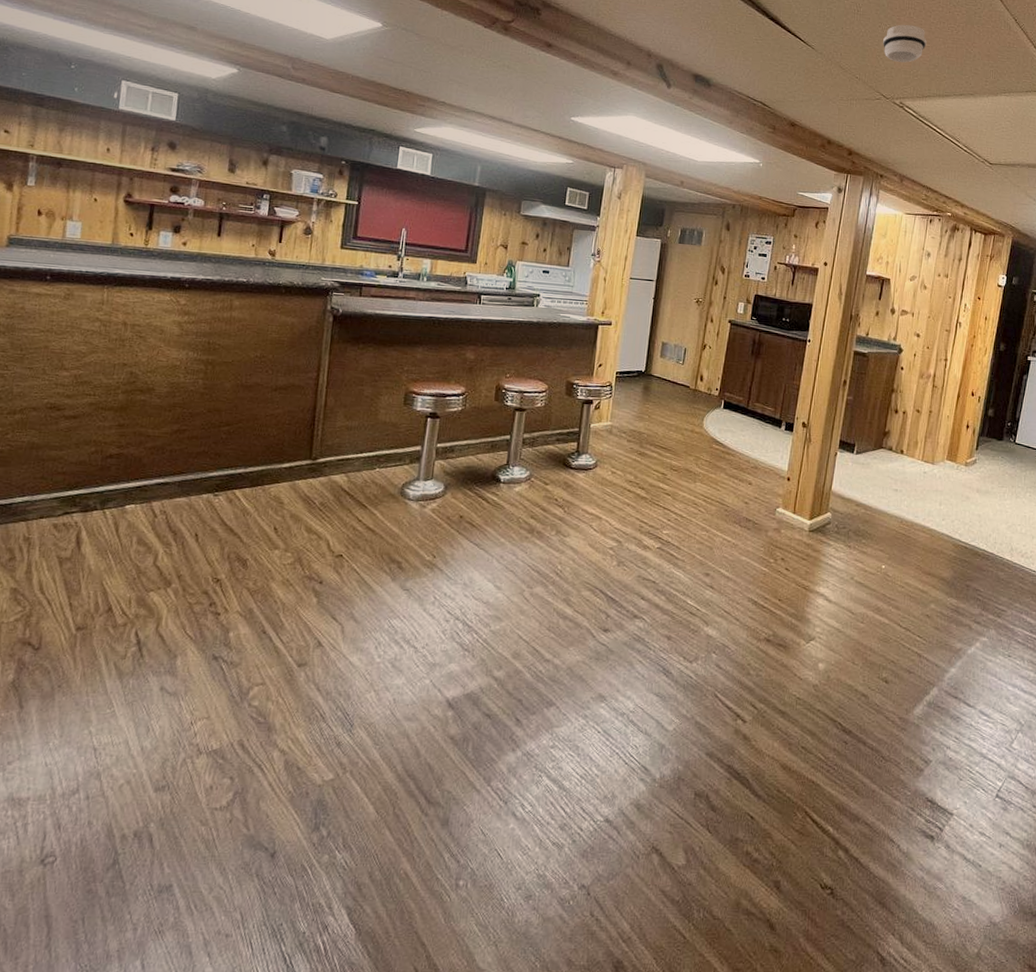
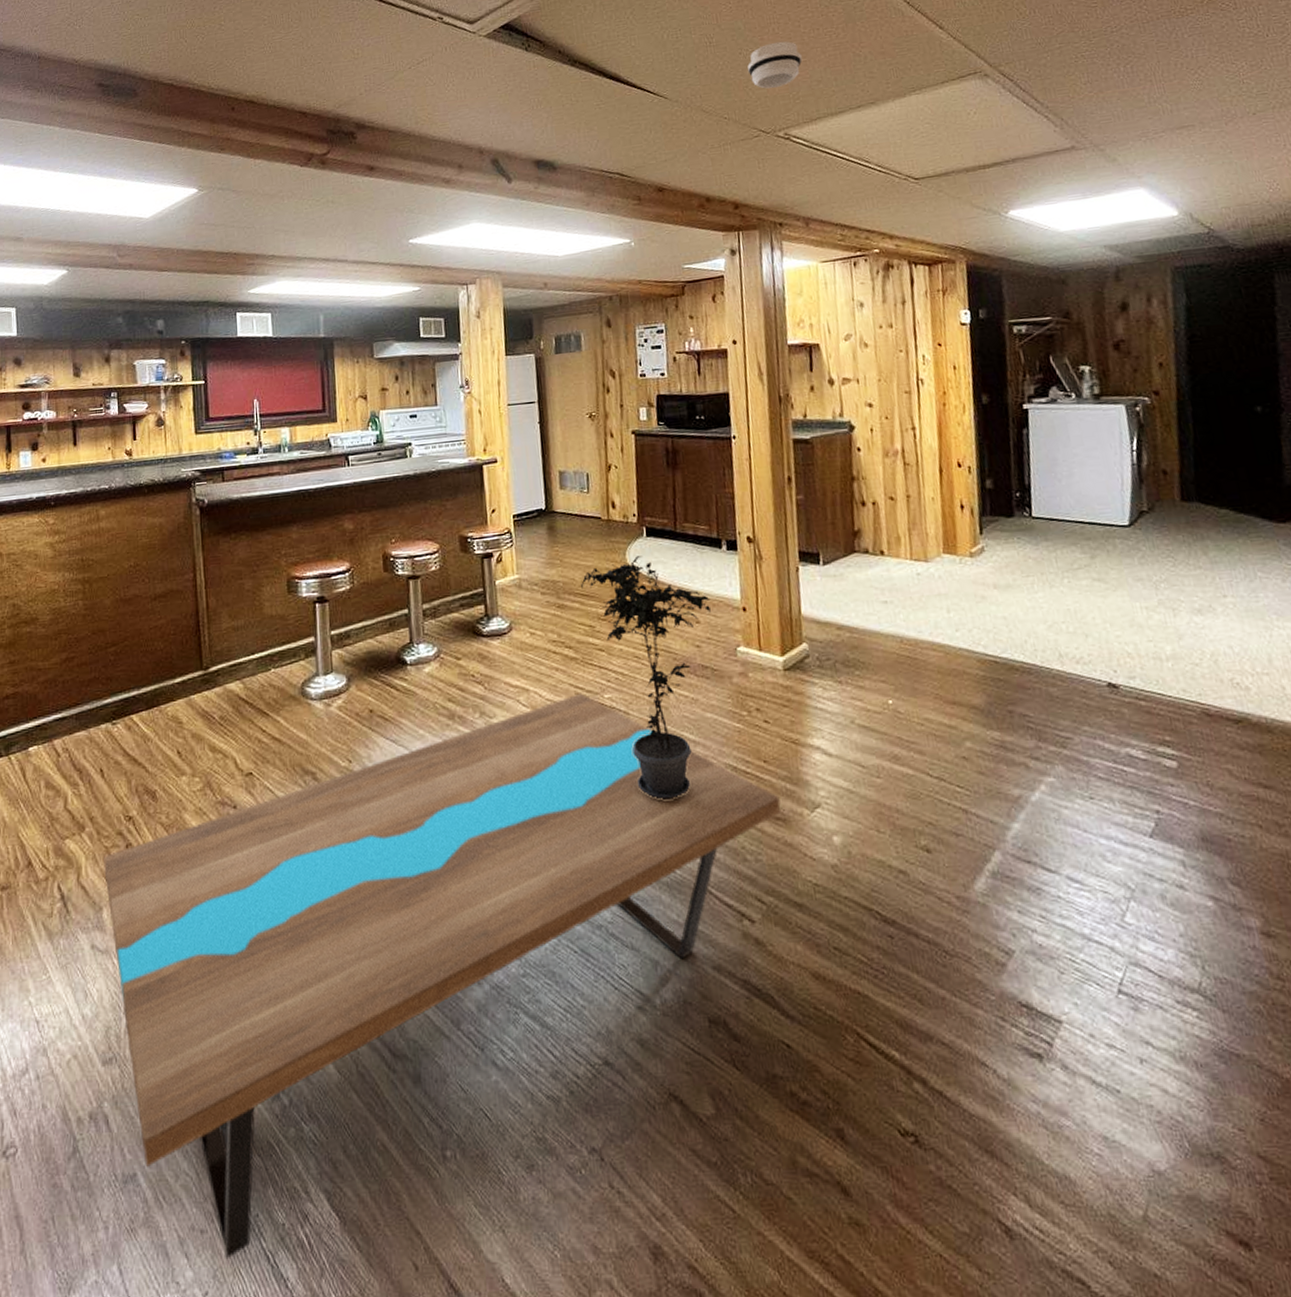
coffee table: none [182,526,785,960] -> present [104,693,781,1260]
potted plant: none [662,423,764,620] -> present [581,556,711,800]

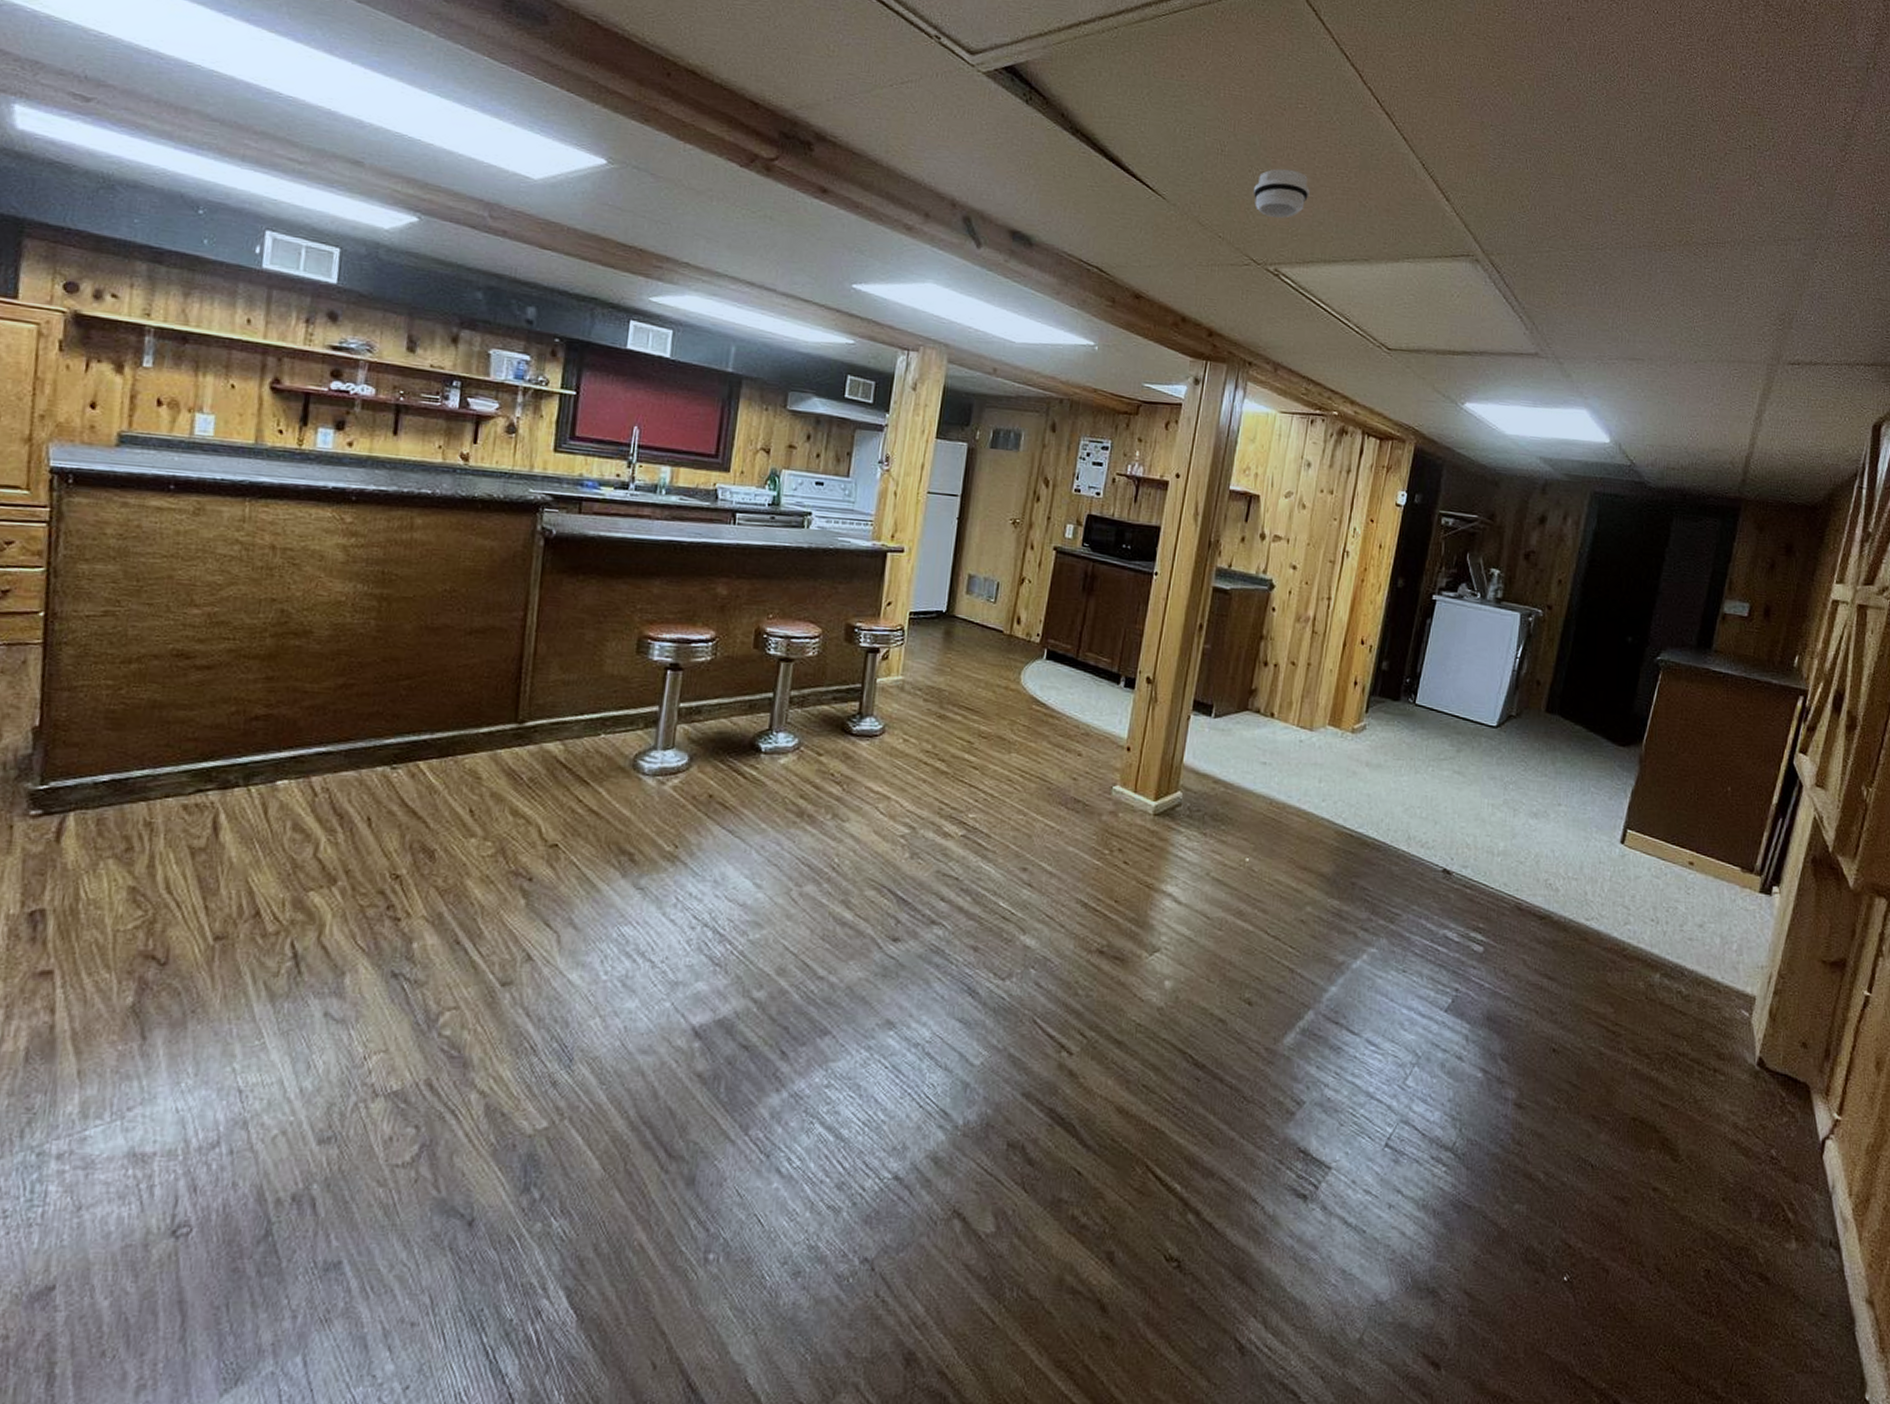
coffee table: present [104,693,781,1260] -> none [353,808,1123,1354]
potted plant: present [581,556,711,800] -> none [967,678,1097,927]

